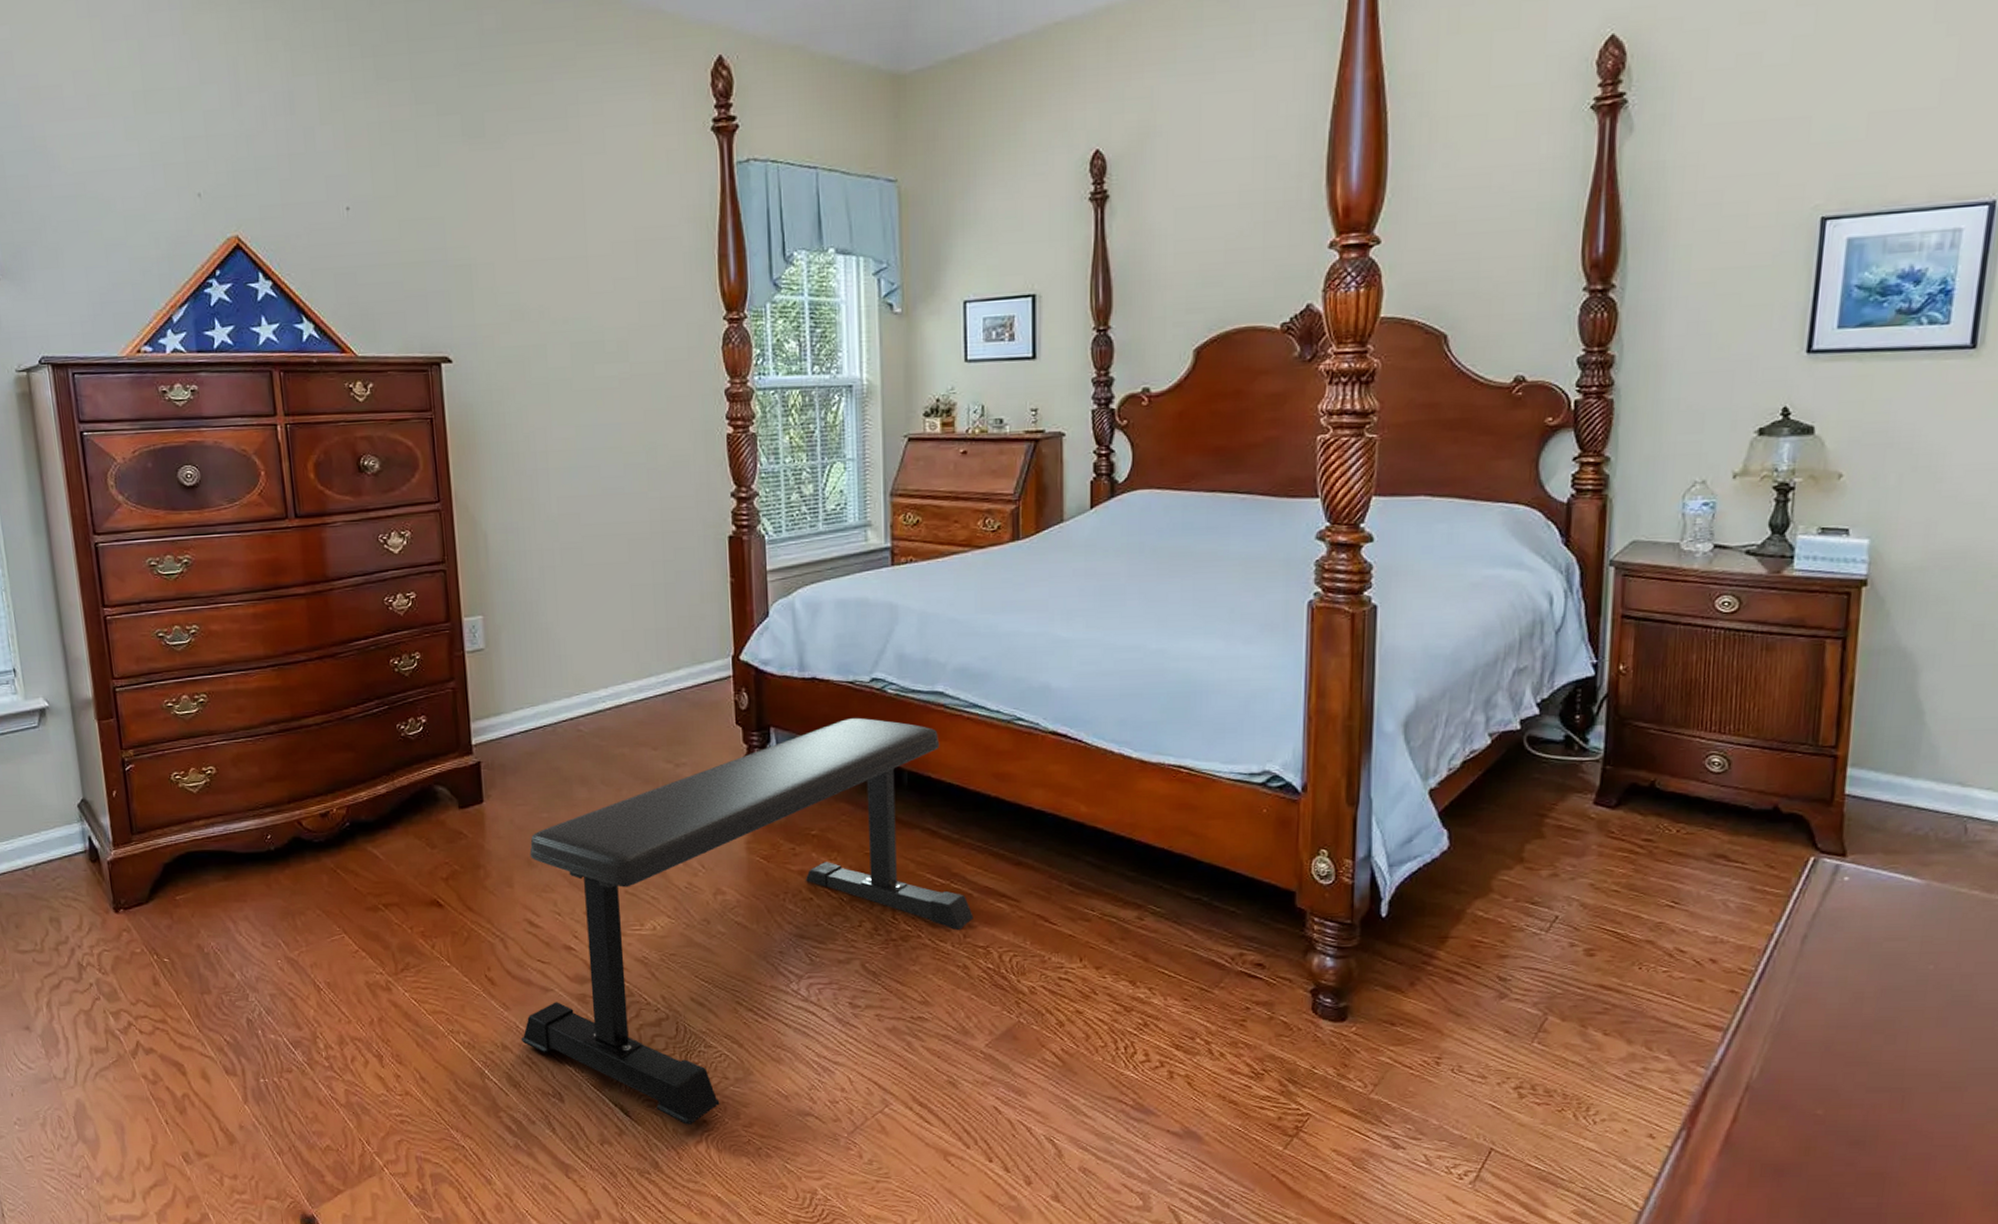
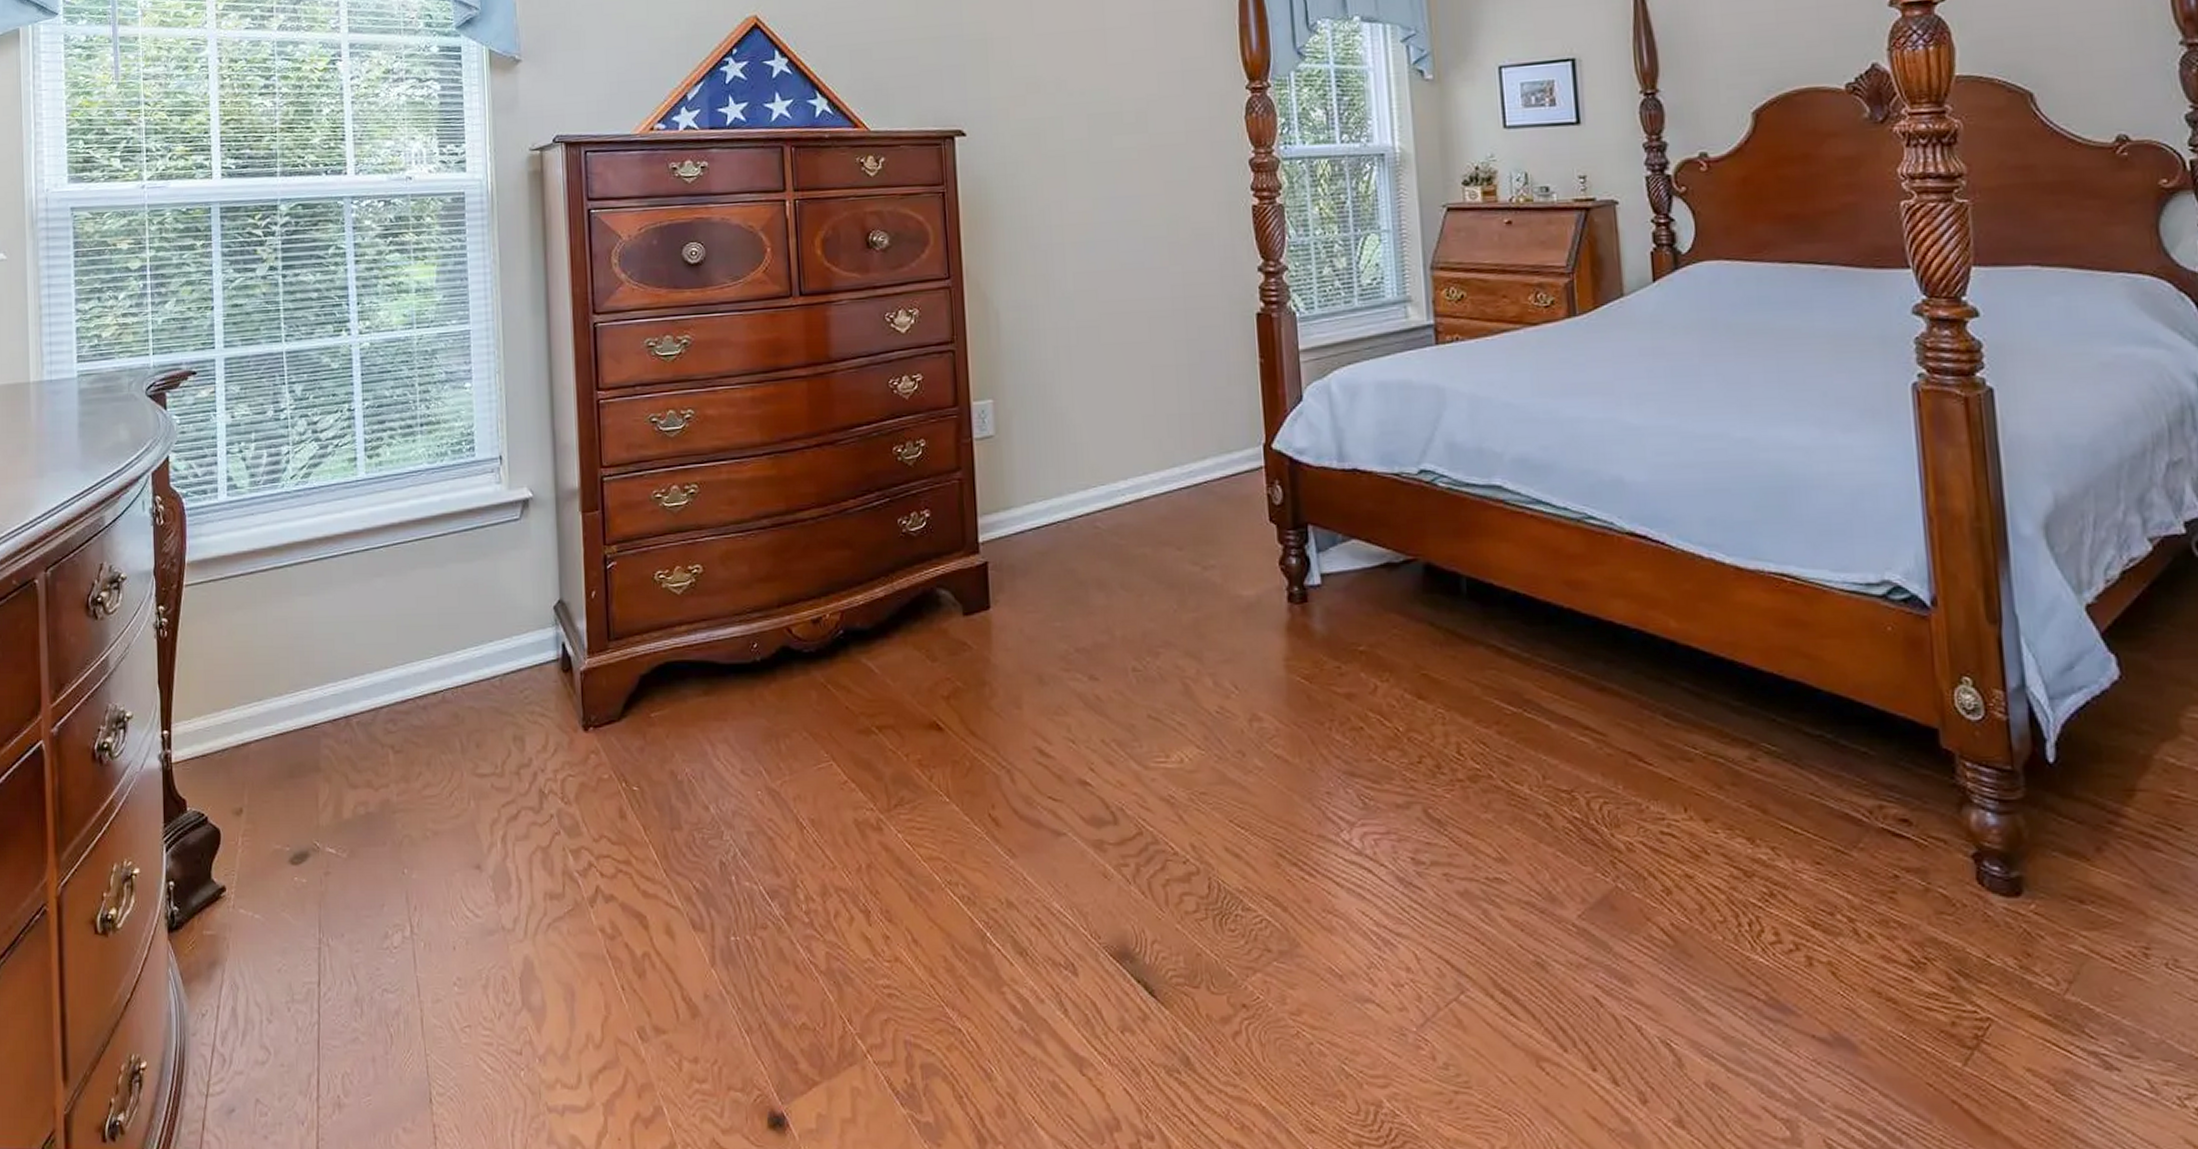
fitness bench: present [522,717,974,1126] -> none [1029,514,1553,1011]

